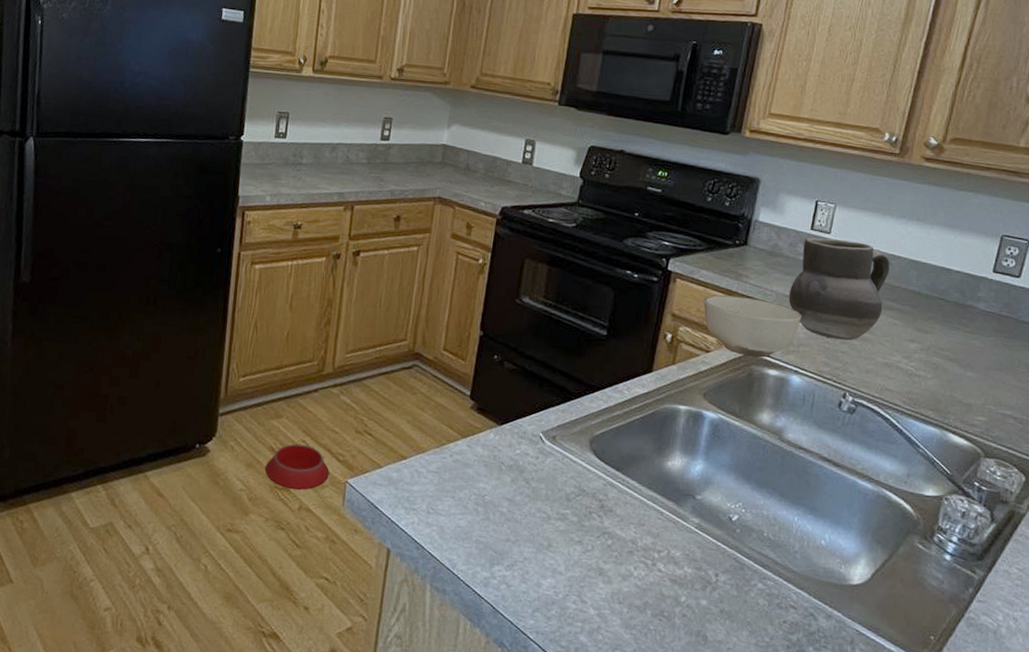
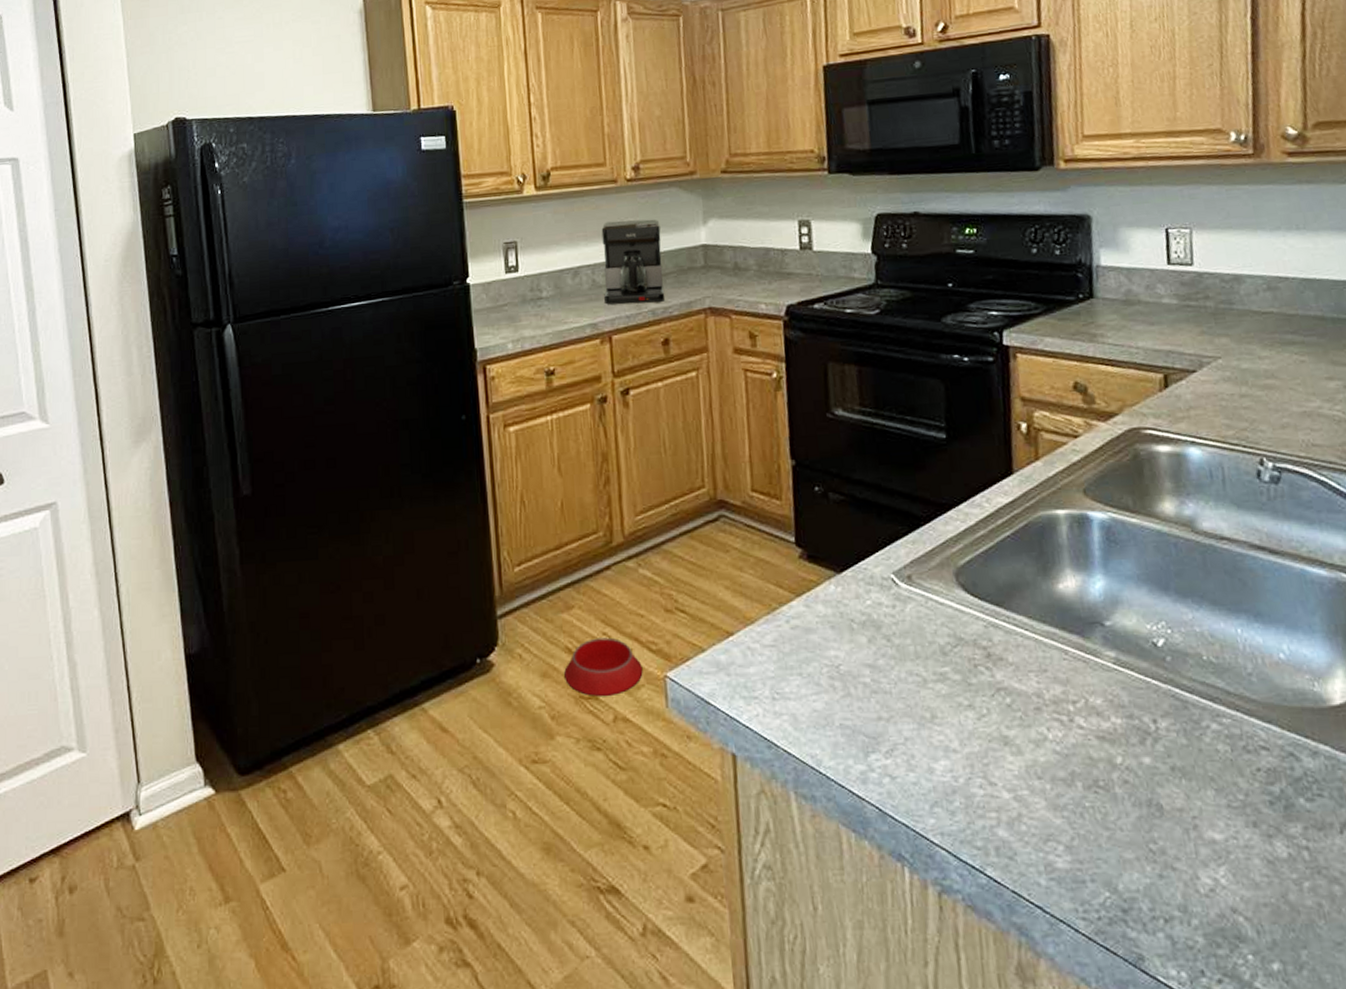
coffee maker: none [353,110,412,186] -> present [601,219,666,305]
bowl: present [703,295,802,358] -> none [1056,360,1184,434]
ceramic jug: present [788,237,890,341] -> none [1159,268,1283,394]

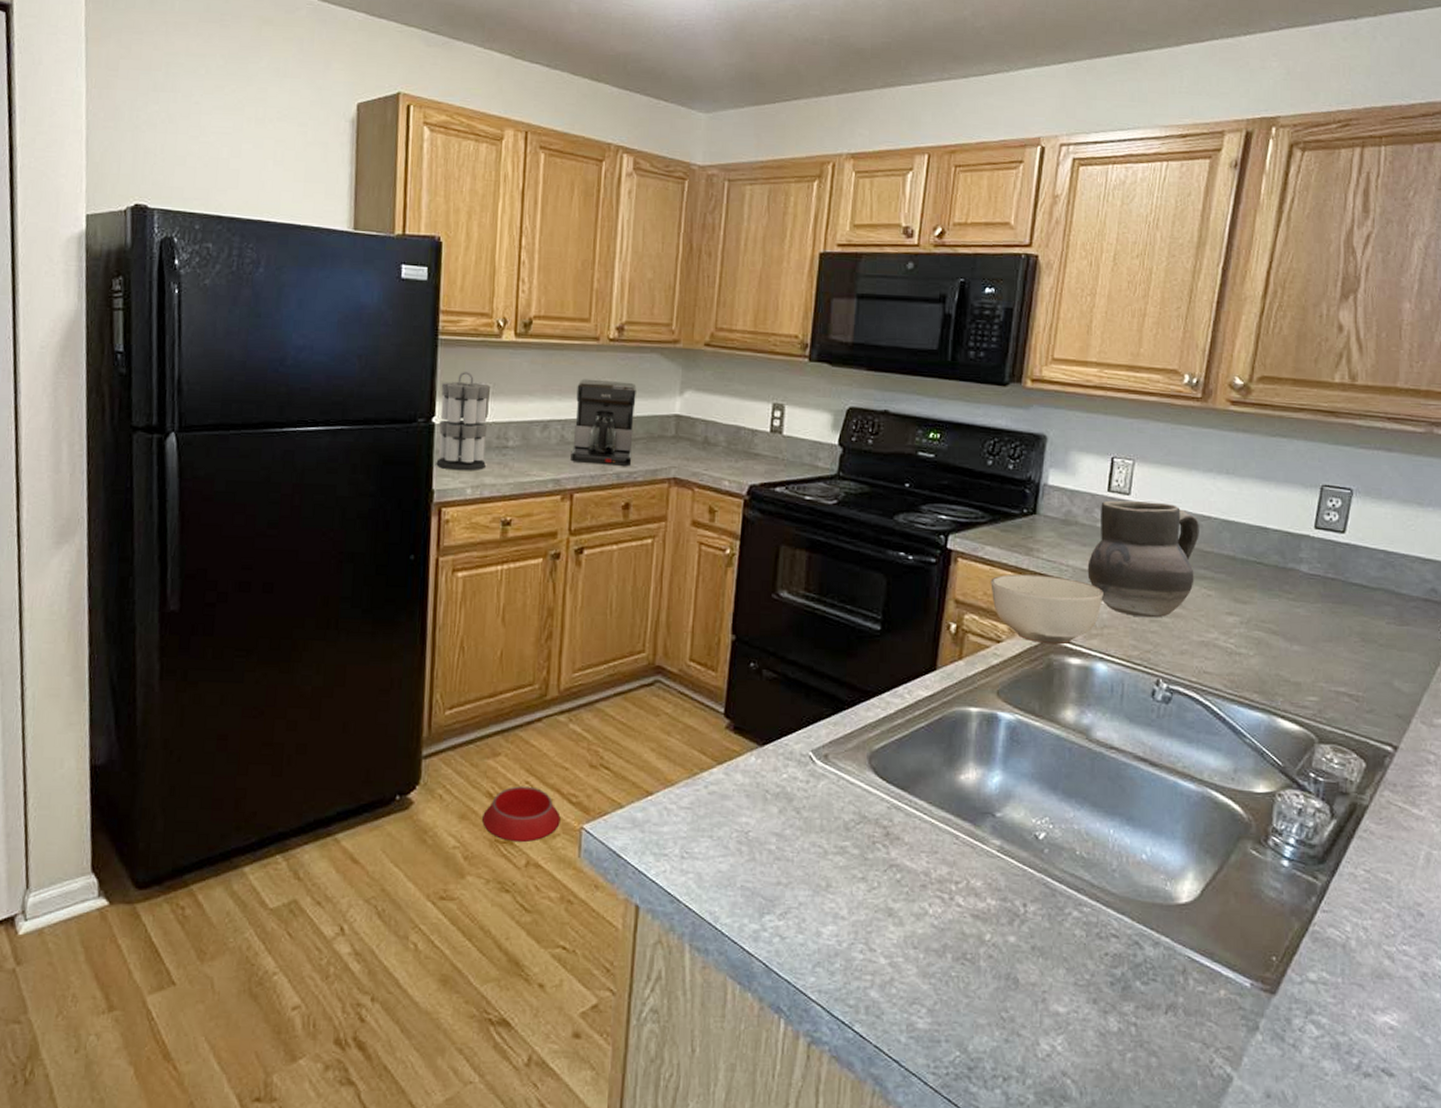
spice rack: none [471,229,523,328] -> present [436,371,490,471]
bowl: none [1056,360,1184,434] -> present [990,574,1104,645]
ceramic jug: none [1159,268,1283,394] -> present [1087,500,1199,618]

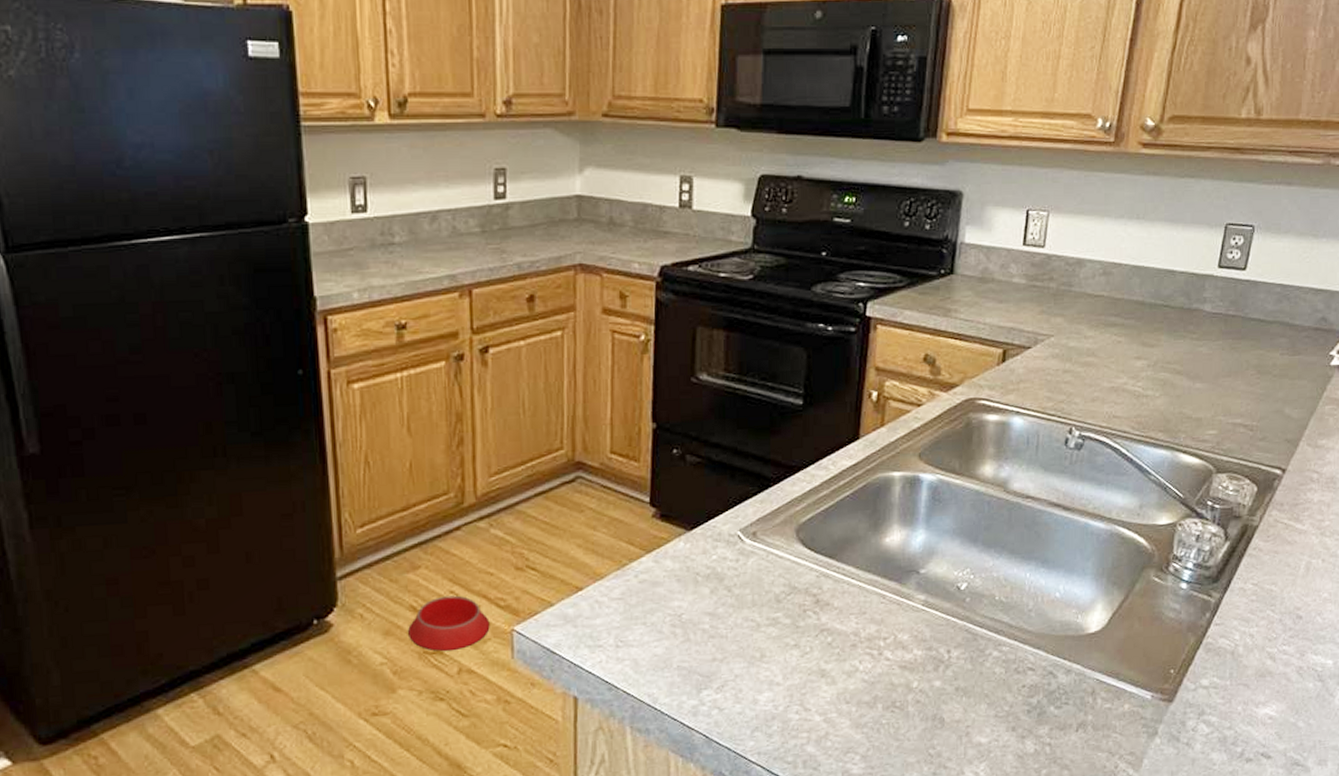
spice rack: present [436,371,490,471] -> none [310,161,371,274]
coffee maker: present [571,379,637,467] -> none [465,161,533,256]
bowl: present [990,574,1104,645] -> none [910,335,1019,404]
ceramic jug: present [1087,500,1199,618] -> none [1004,253,1111,369]

